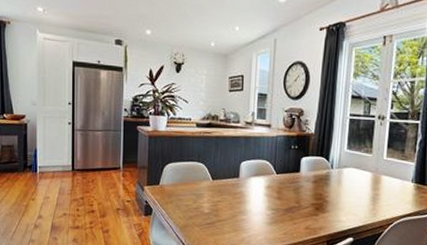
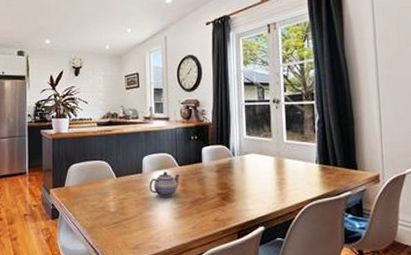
teapot: none [245,178,277,204] -> present [149,172,181,198]

